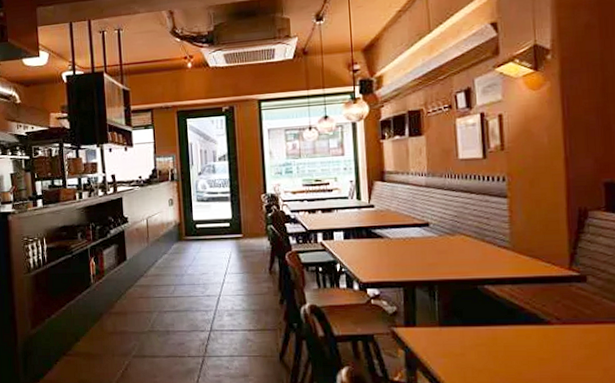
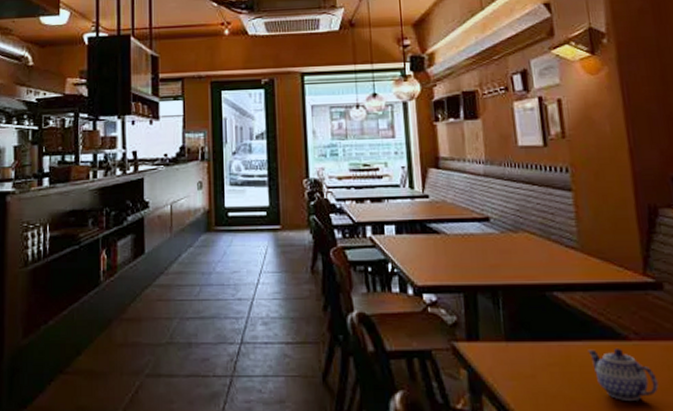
teapot: none [513,330,575,373] -> present [588,347,659,400]

